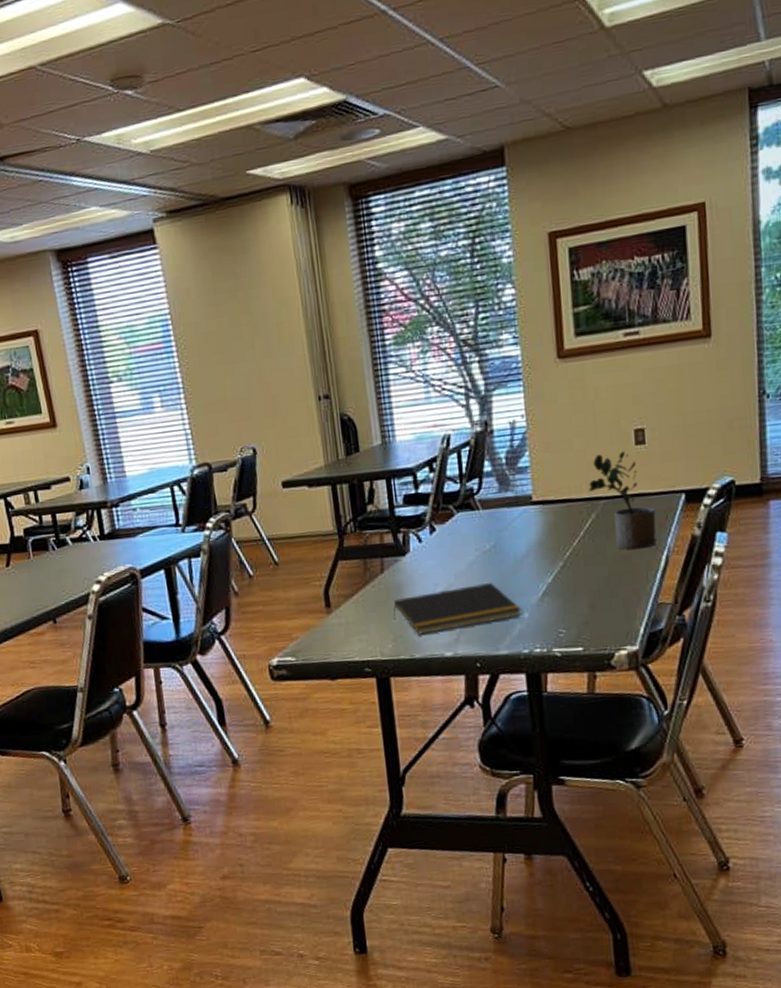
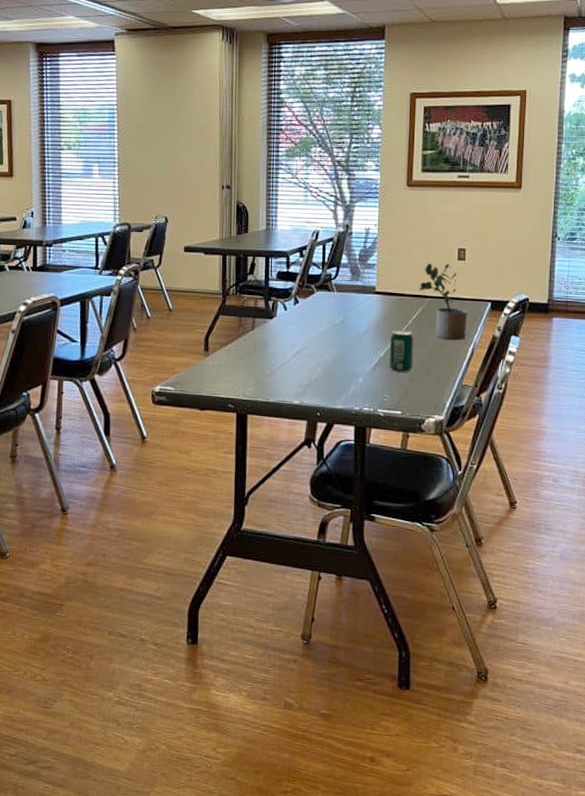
notepad: present [393,583,522,635] -> none [256,350,358,384]
beverage can: none [557,544,592,599] -> present [389,329,414,372]

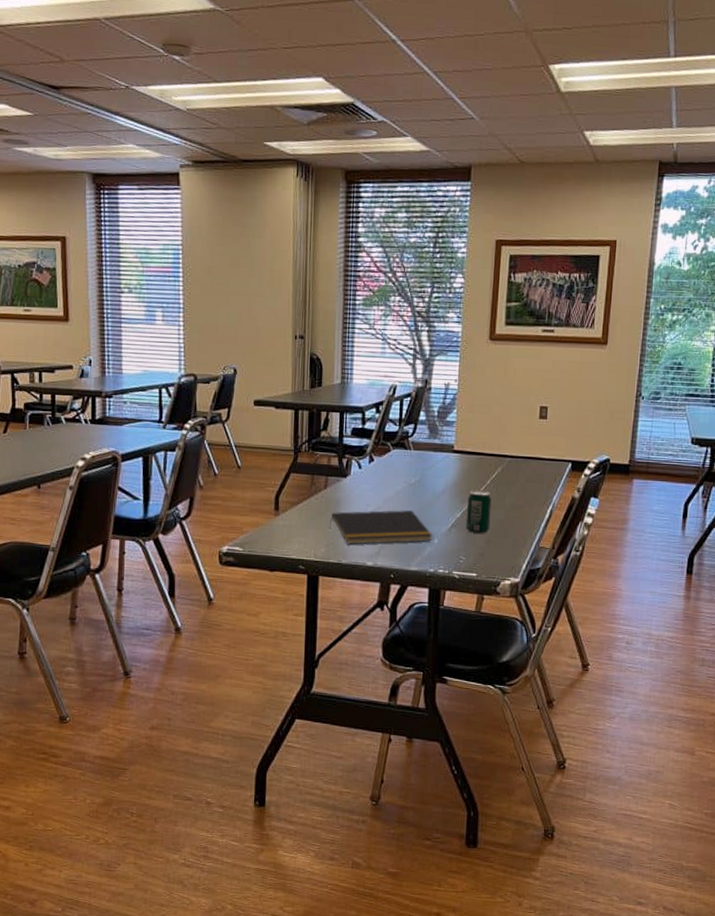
notepad: none [256,350,358,384] -> present [329,510,433,545]
potted plant: present [419,263,468,341] -> none [498,421,547,502]

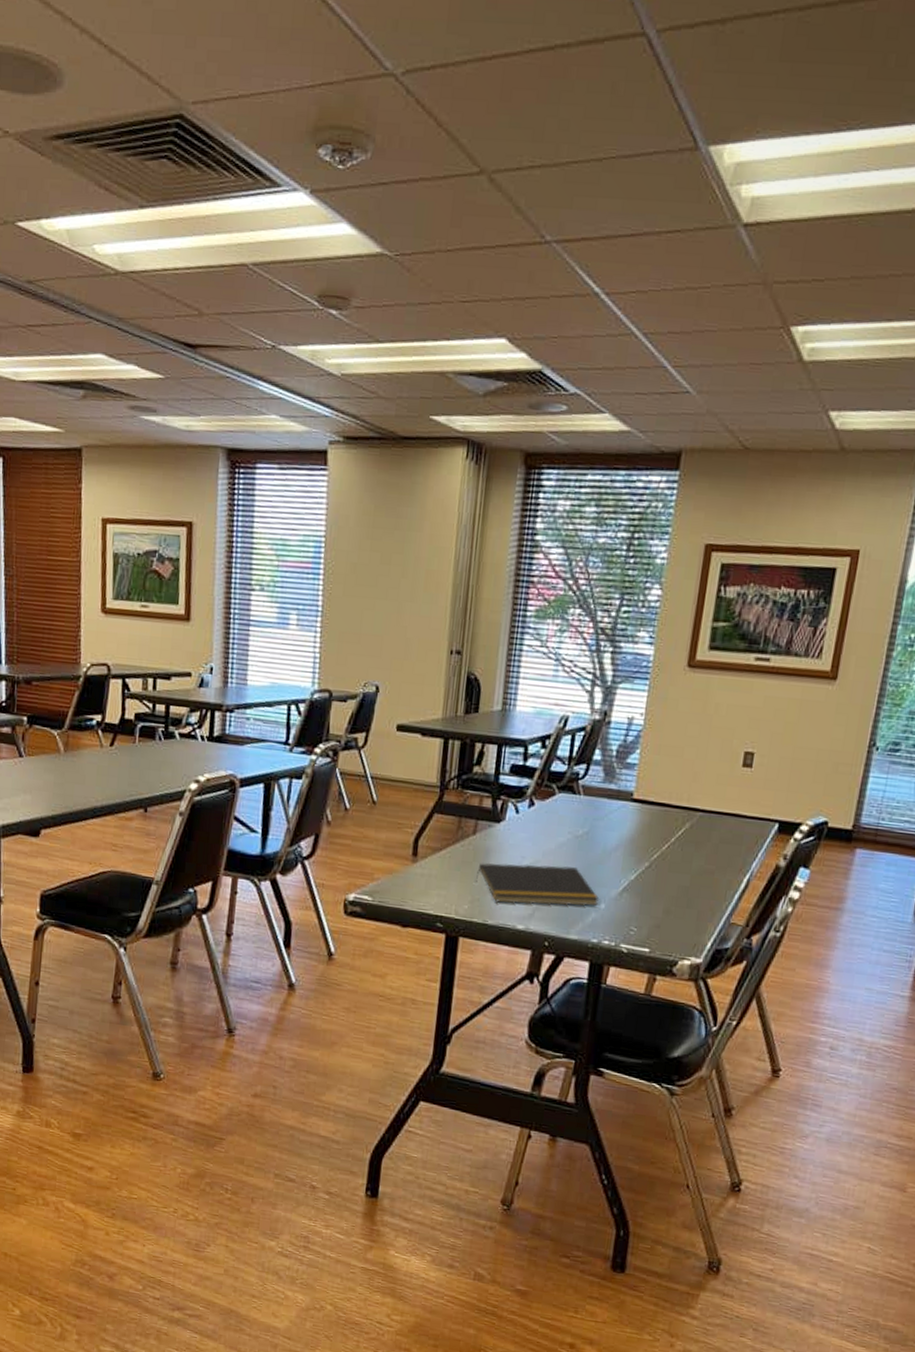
beverage can: present [465,490,492,534] -> none [640,848,675,902]

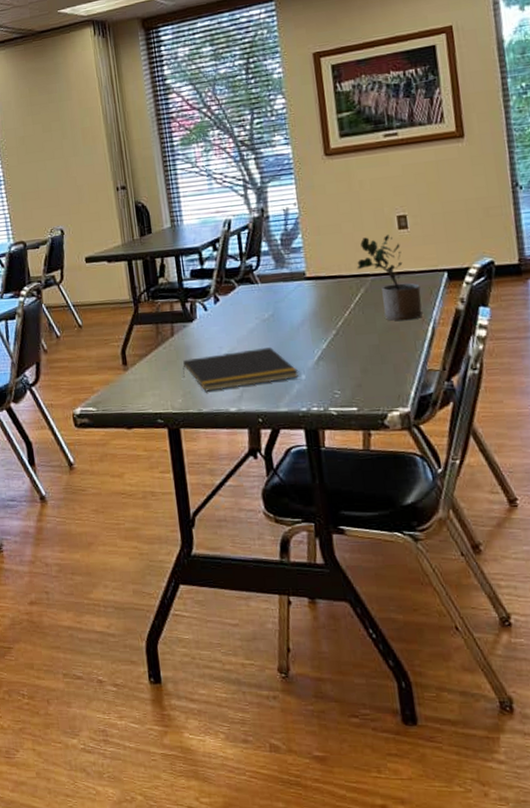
potted plant: none [688,768,747,868] -> present [357,235,424,321]

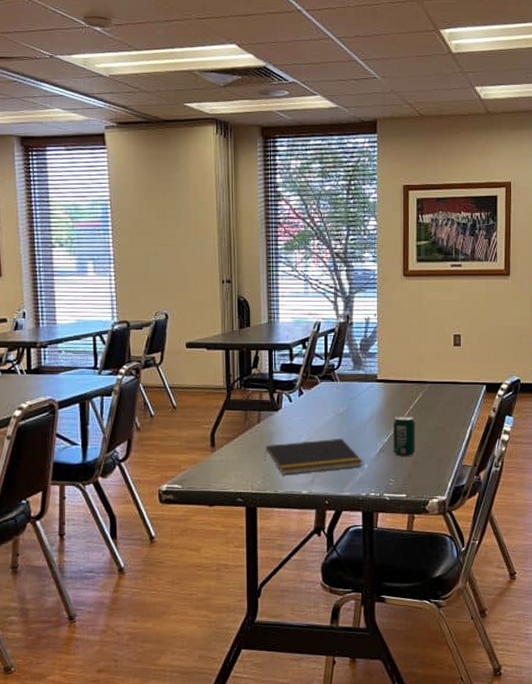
beverage can: none [331,315,364,364] -> present [392,415,416,456]
potted plant: present [357,235,424,321] -> none [418,350,465,423]

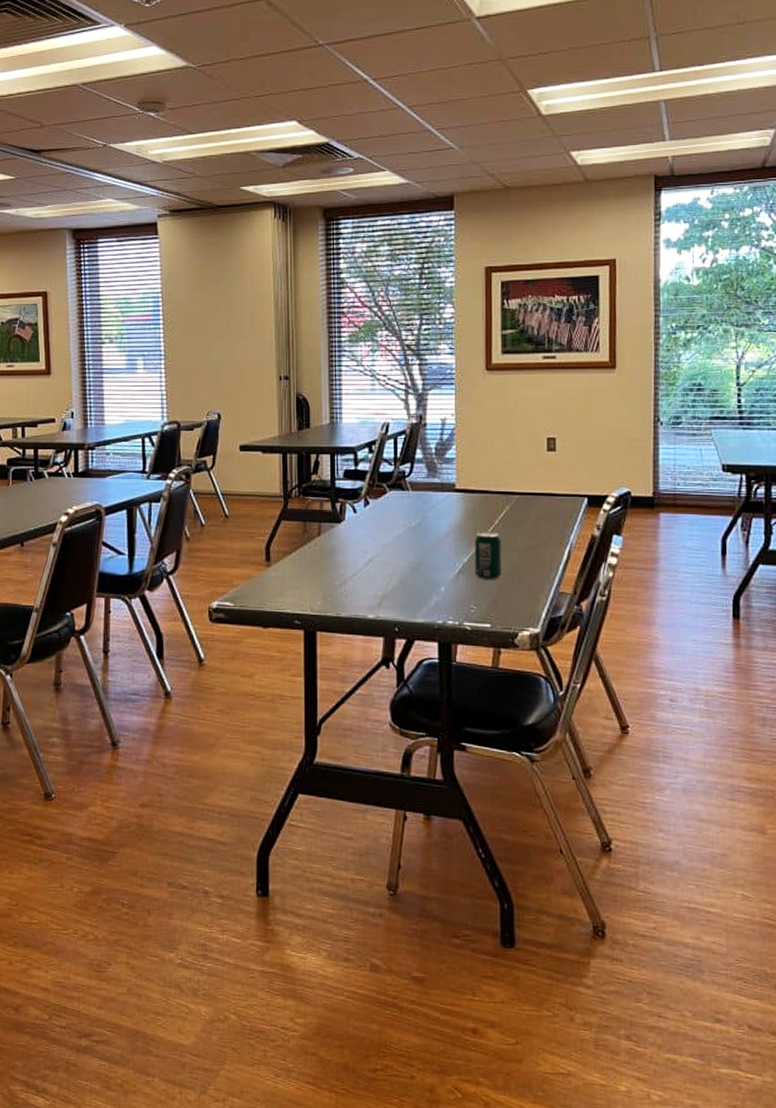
notepad: present [264,439,363,475] -> none [325,556,439,596]

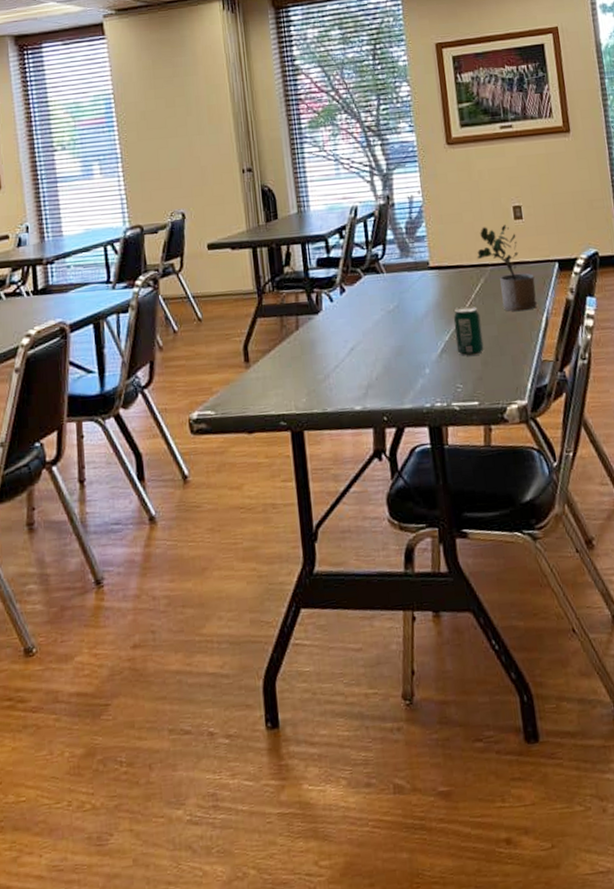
potted plant: none [504,455,562,542] -> present [477,225,538,312]

